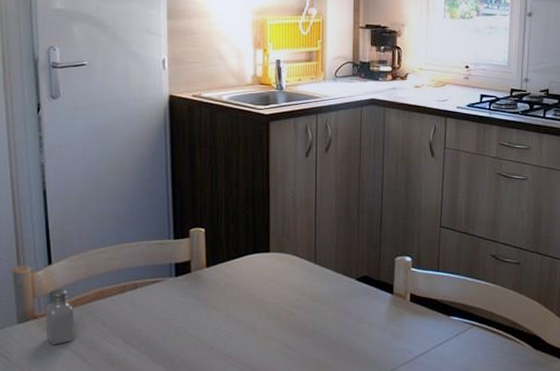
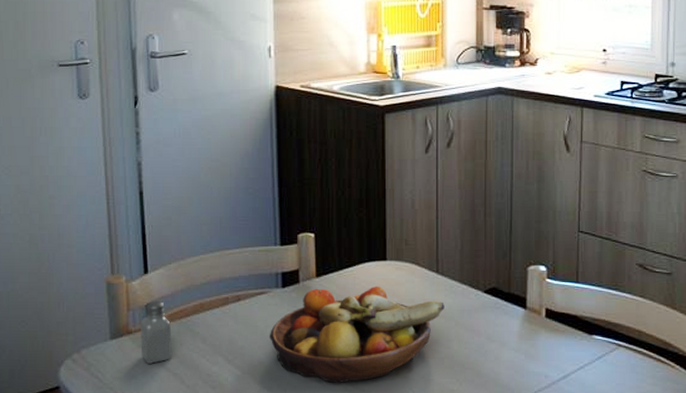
fruit bowl: none [164,275,321,360] -> present [270,287,445,383]

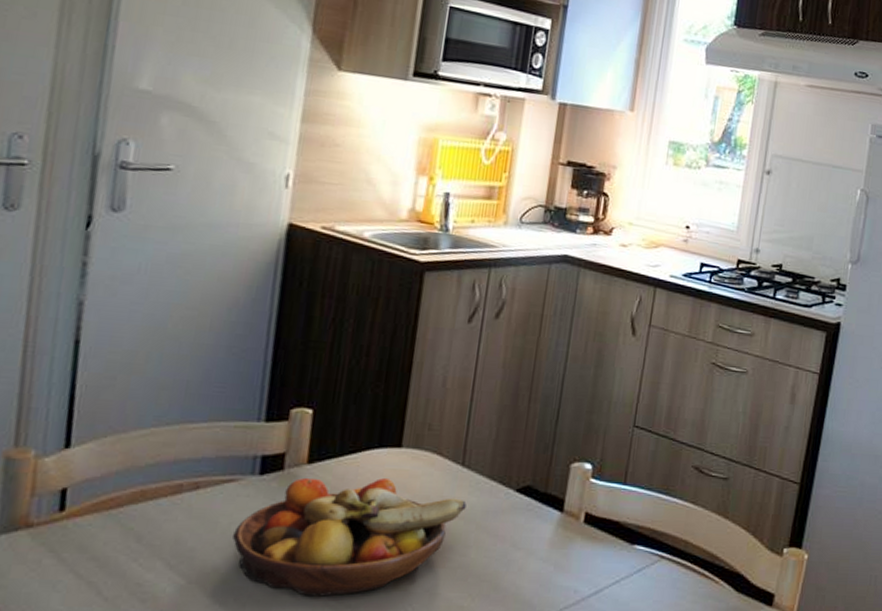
saltshaker: present [140,300,173,364] -> none [42,483,94,568]

